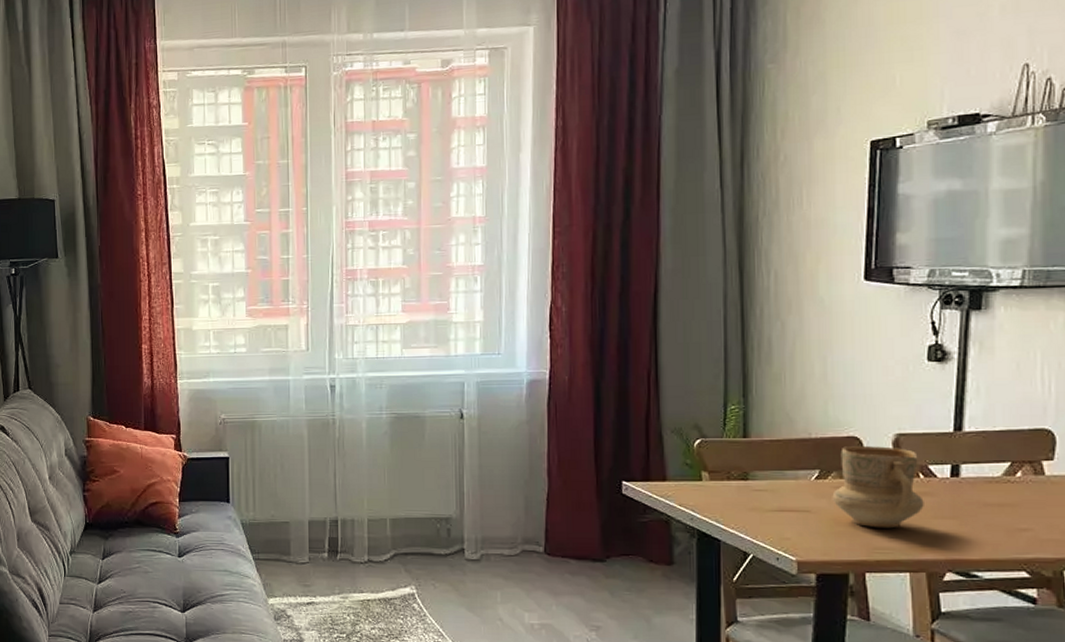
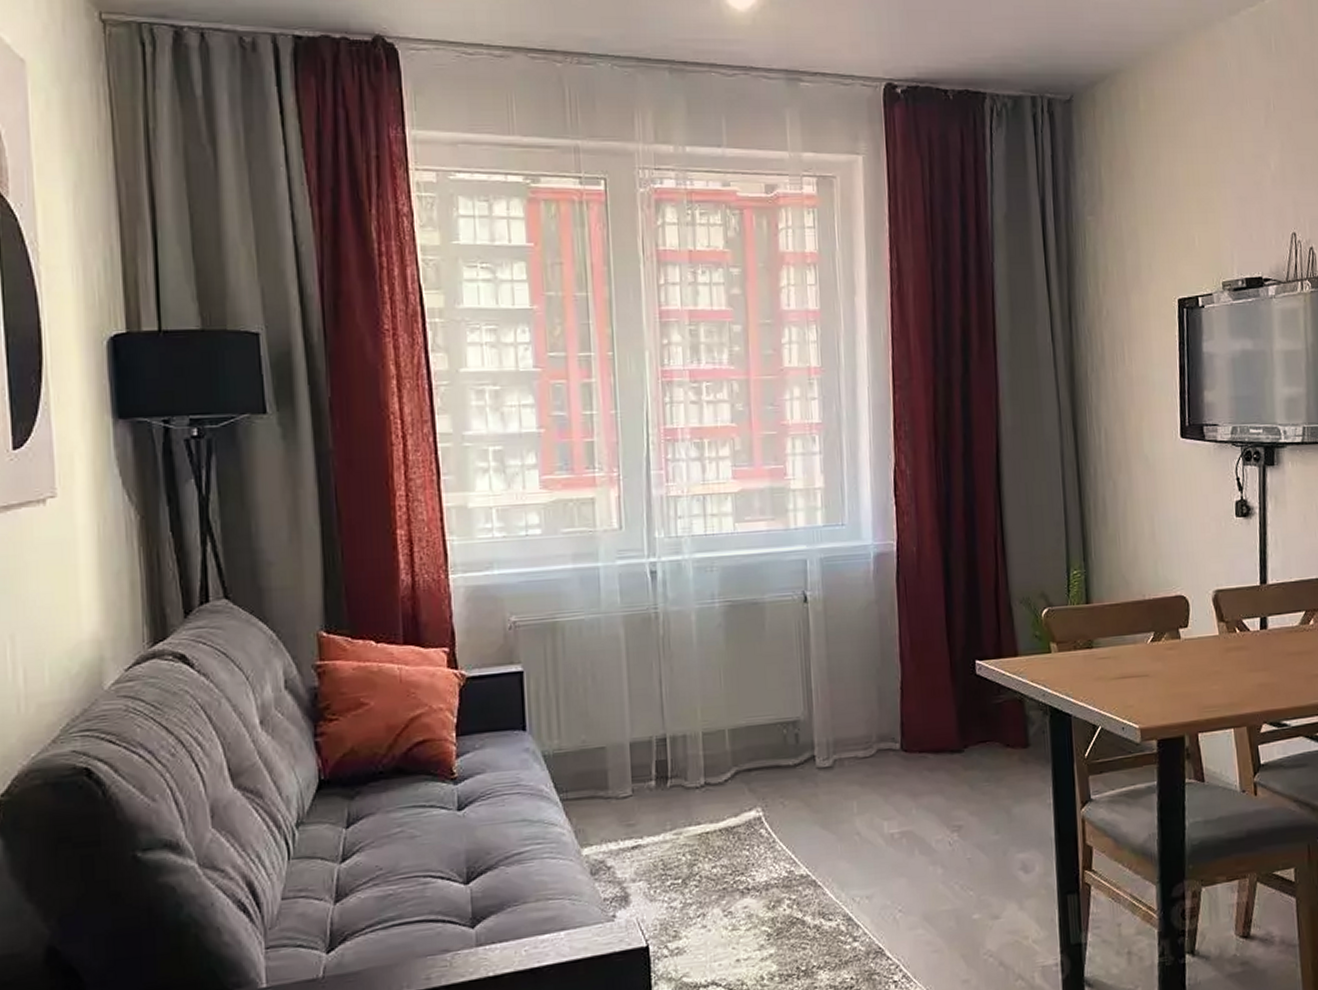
mug: present [832,446,924,529] -> none [1166,603,1241,686]

